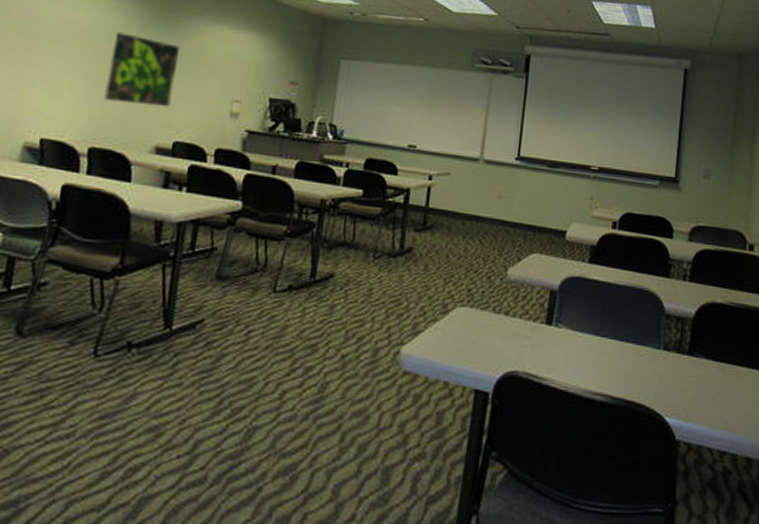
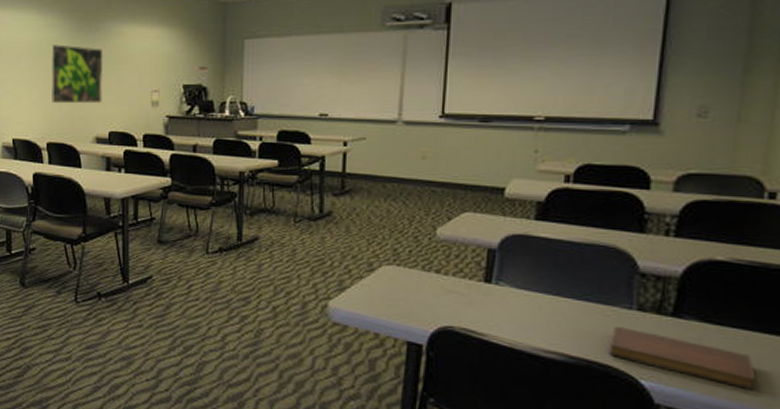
notebook: none [643,366,744,420] -> present [609,327,756,390]

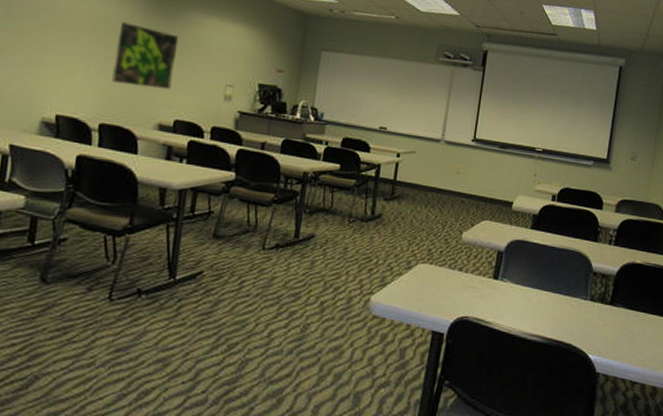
notebook: present [609,327,756,390] -> none [571,314,653,357]

